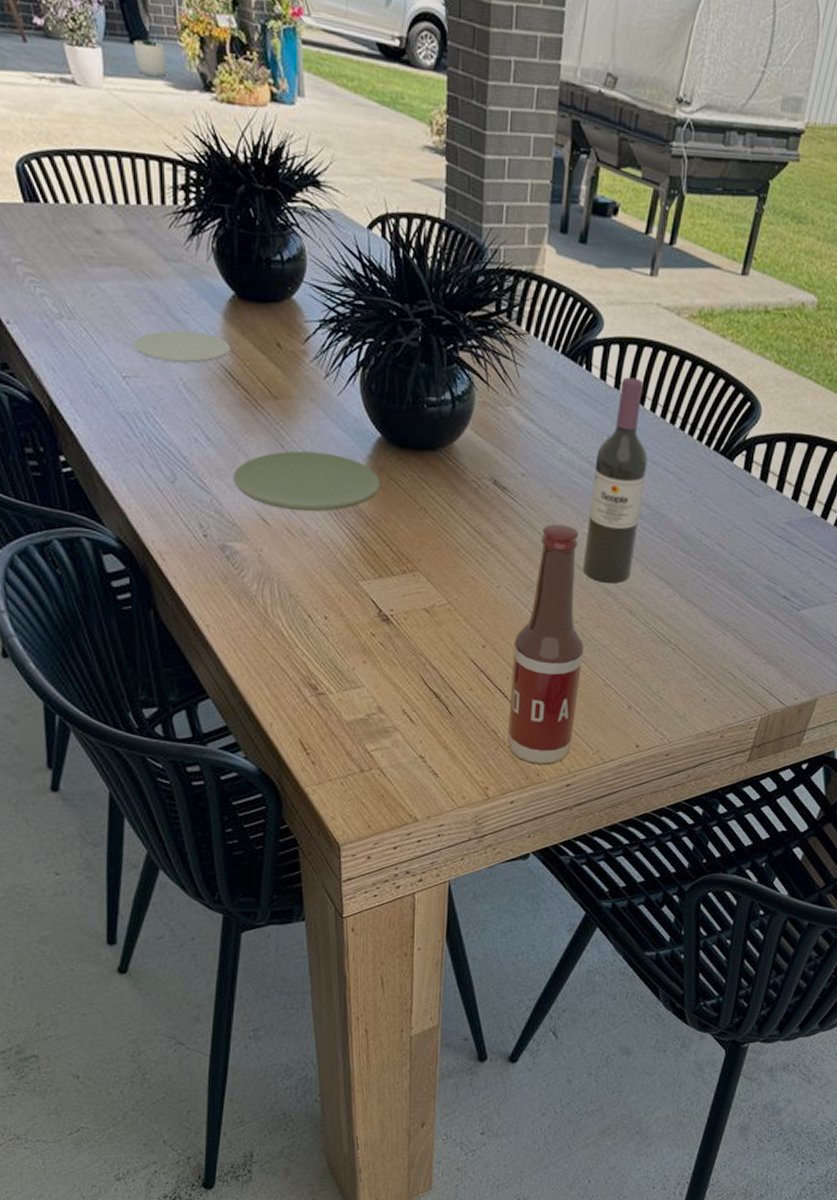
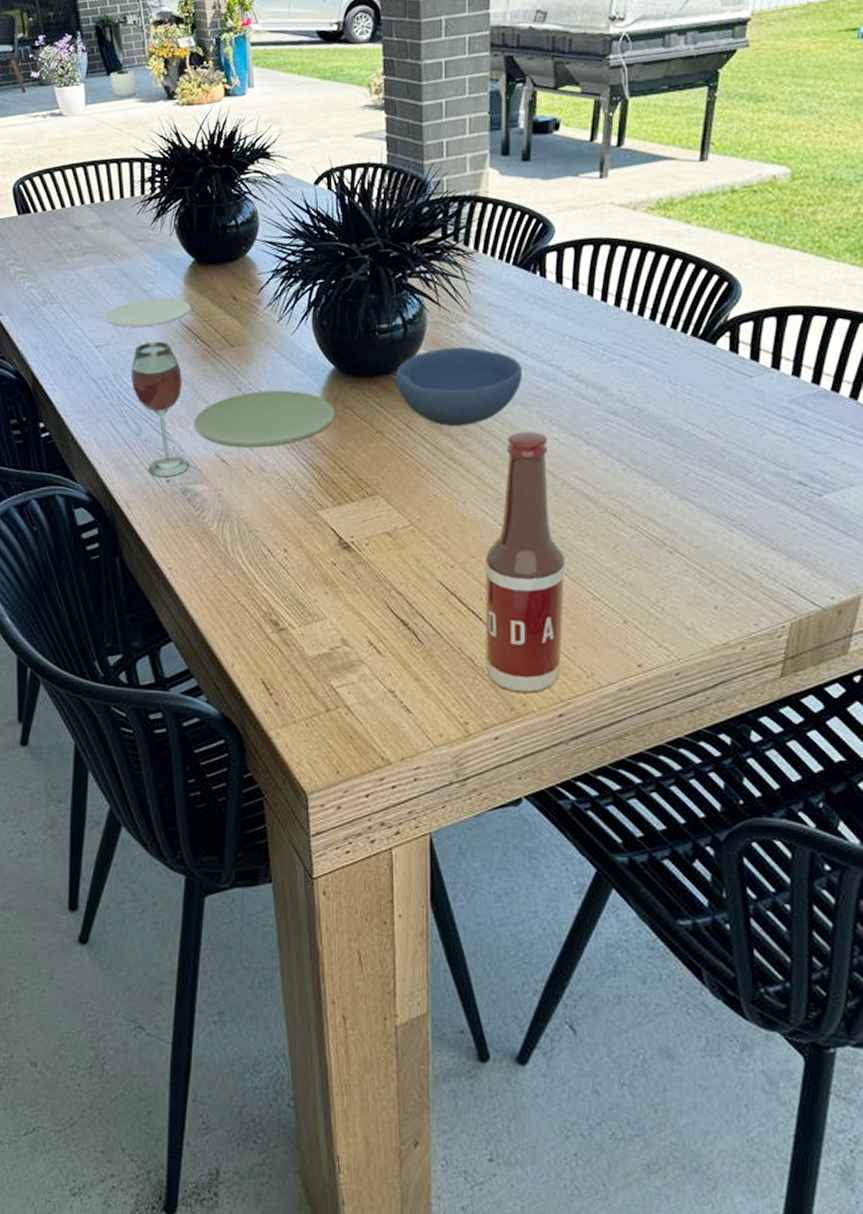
wineglass: none [163,380,228,531] -> present [130,341,189,476]
bowl: none [440,430,561,512] -> present [395,347,522,427]
wine bottle: present [582,377,648,583] -> none [555,276,617,487]

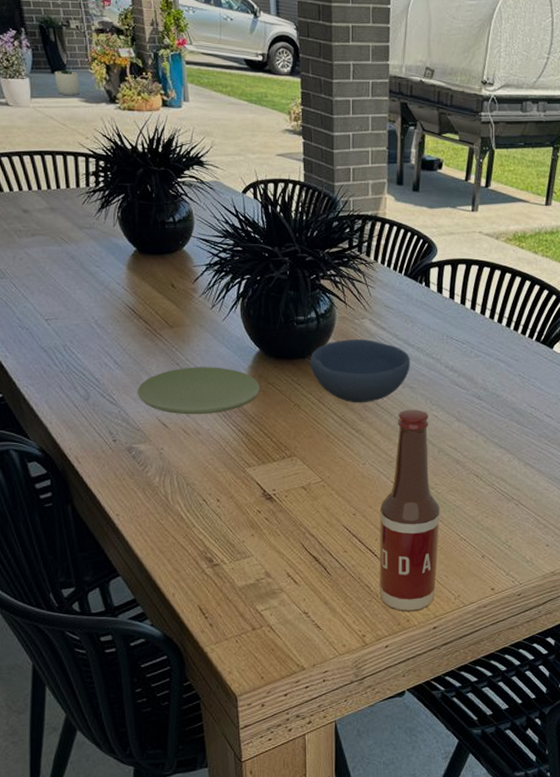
plate: present [105,298,192,328] -> none [54,281,134,305]
wineglass: present [130,341,189,476] -> none [78,318,133,436]

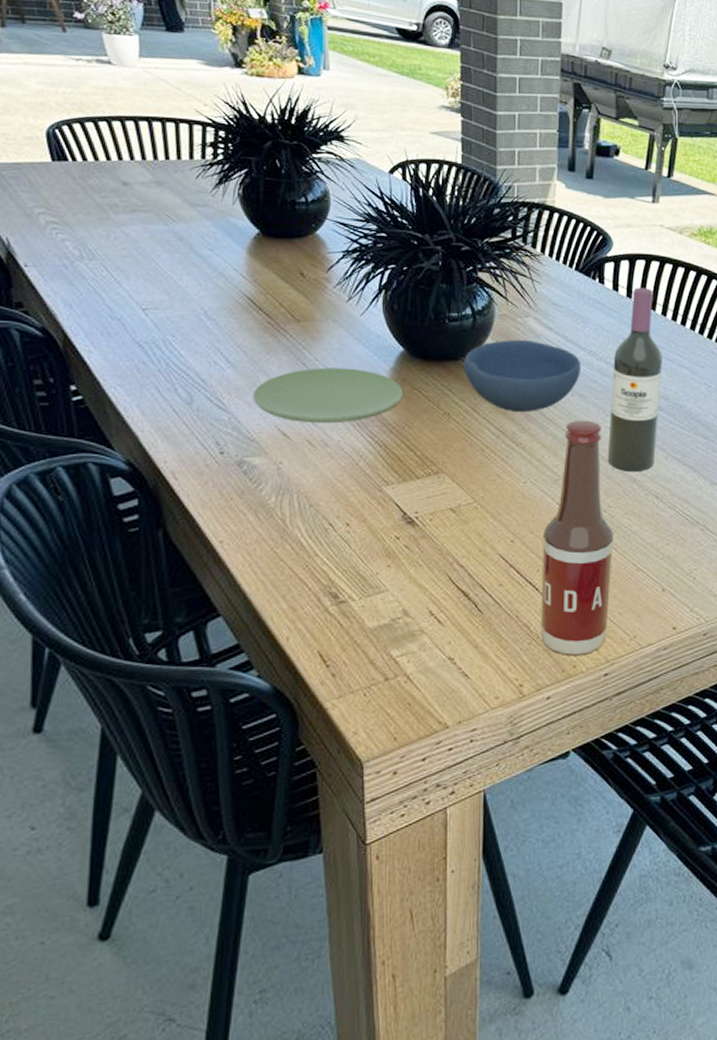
planter: present [54,69,79,96] -> none [169,28,199,58]
wine bottle: none [434,289,482,454] -> present [607,287,663,471]

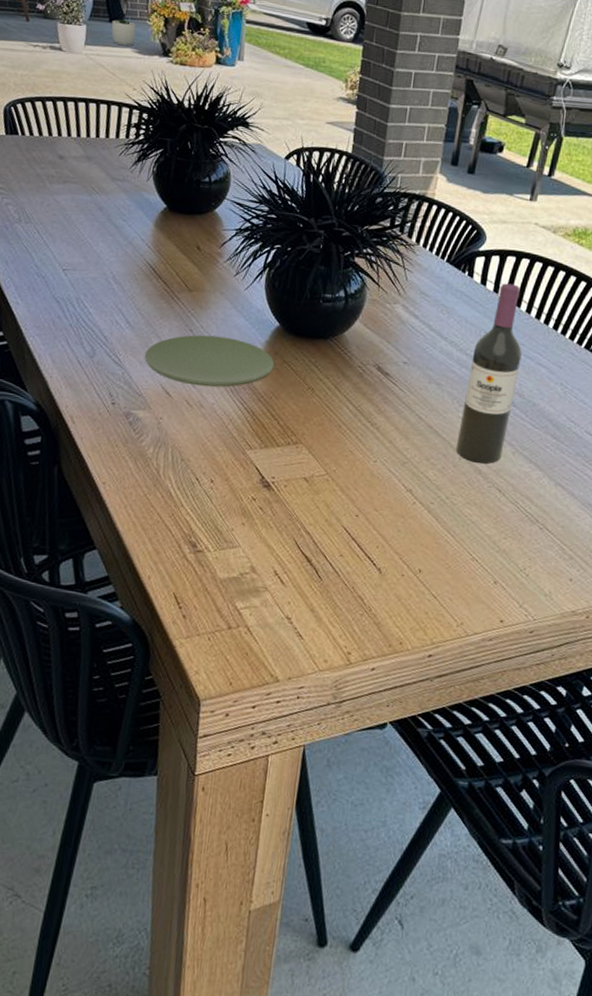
planter: none [169,28,199,58] -> present [111,19,136,46]
bowl: present [463,340,580,413] -> none [331,324,441,395]
root beer: present [541,420,614,656] -> none [373,407,454,634]

